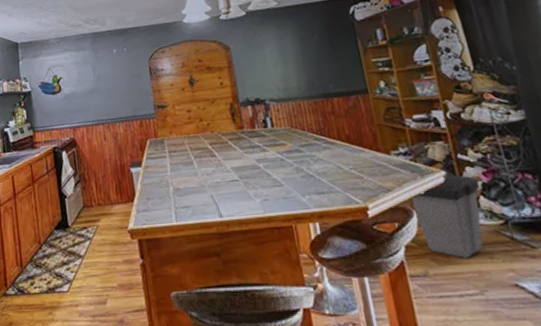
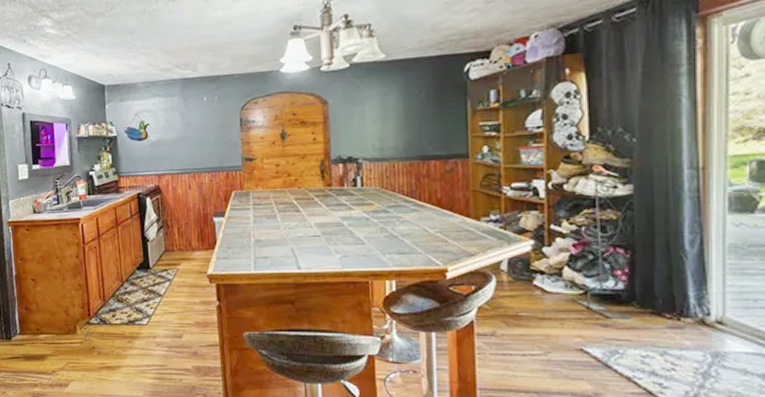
trash can: present [410,173,483,258] -> none [493,242,567,322]

